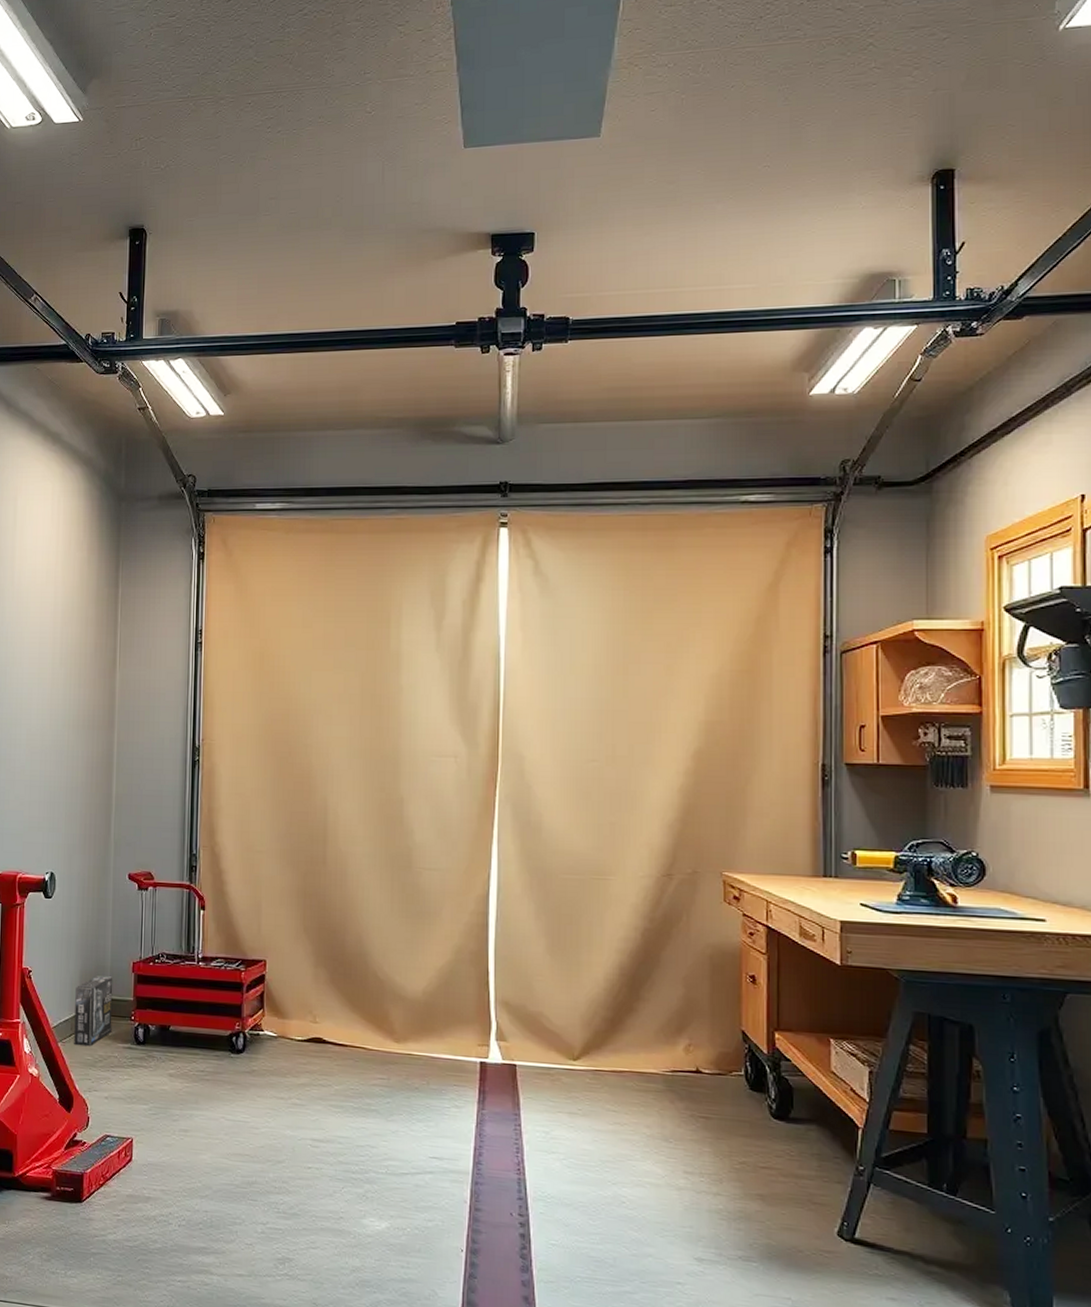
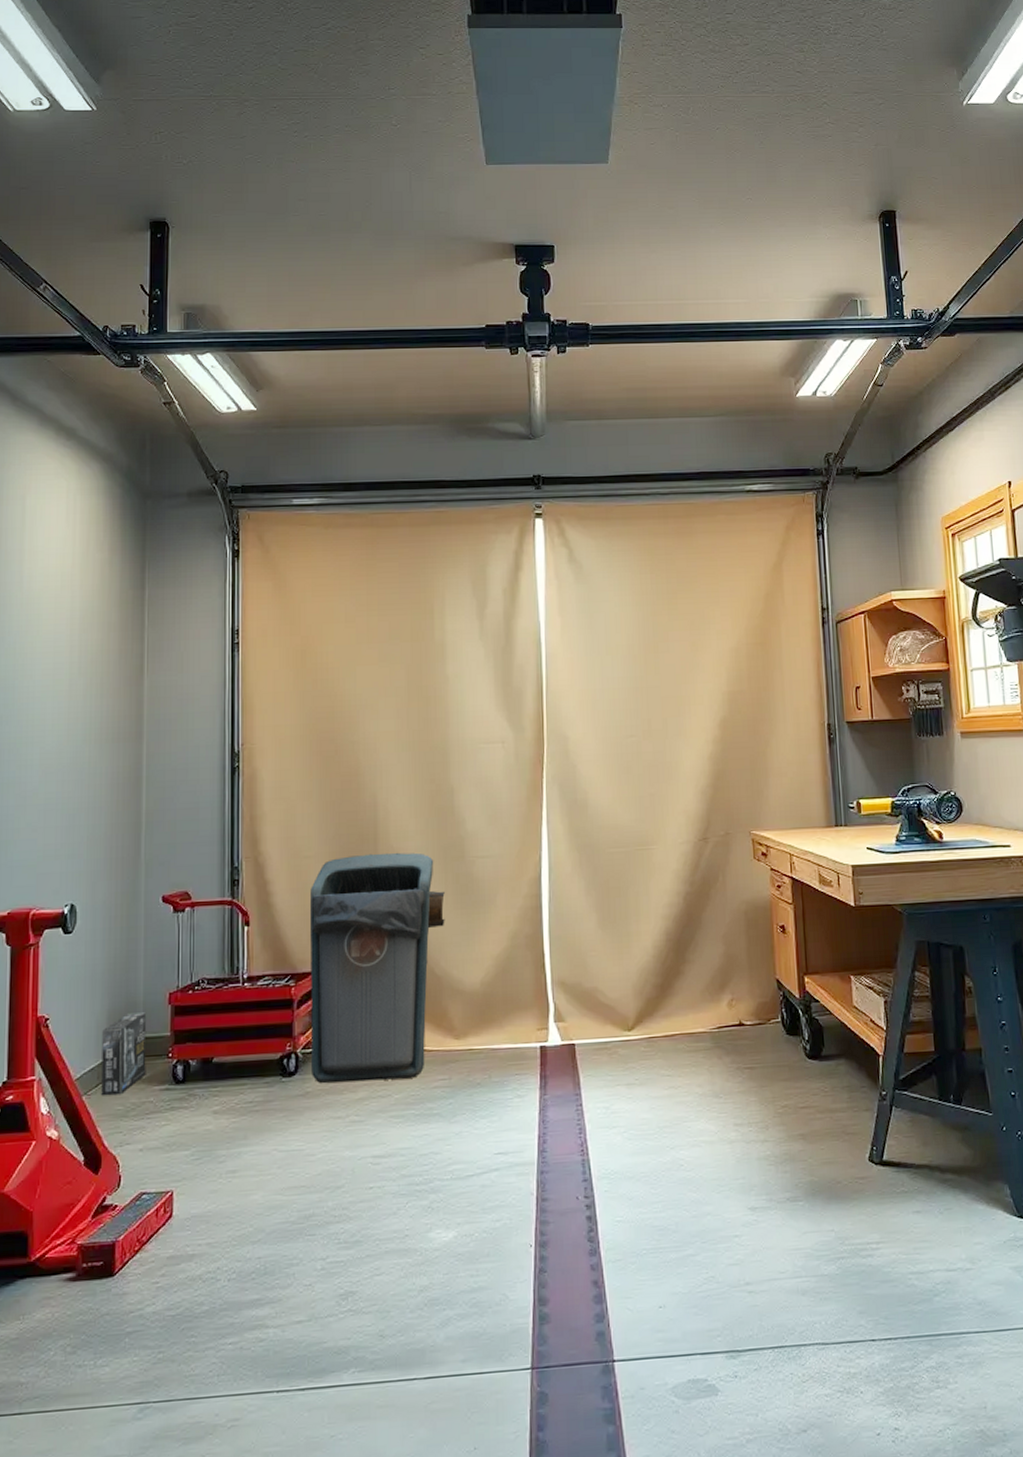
trash can: none [258,854,390,1073] -> present [309,852,445,1083]

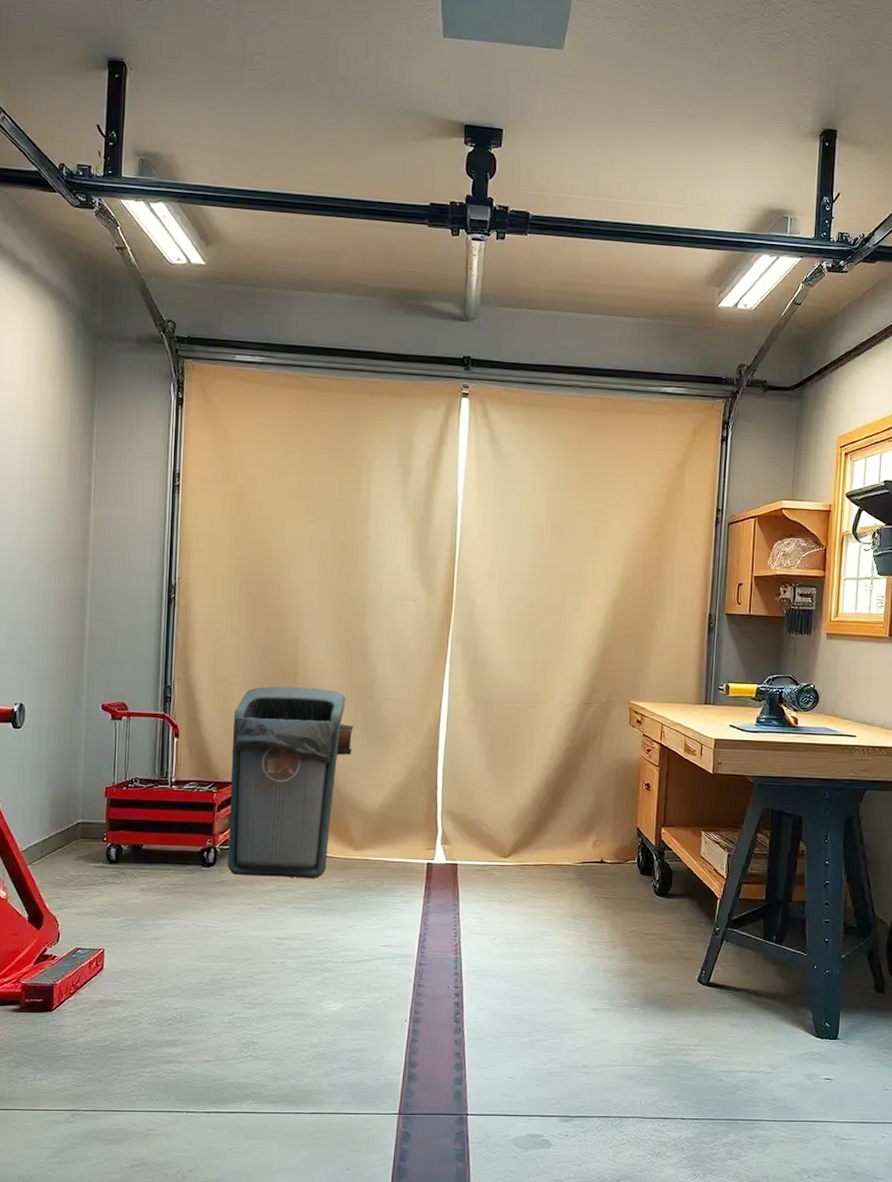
box: present [101,1012,147,1096] -> none [44,801,85,868]

